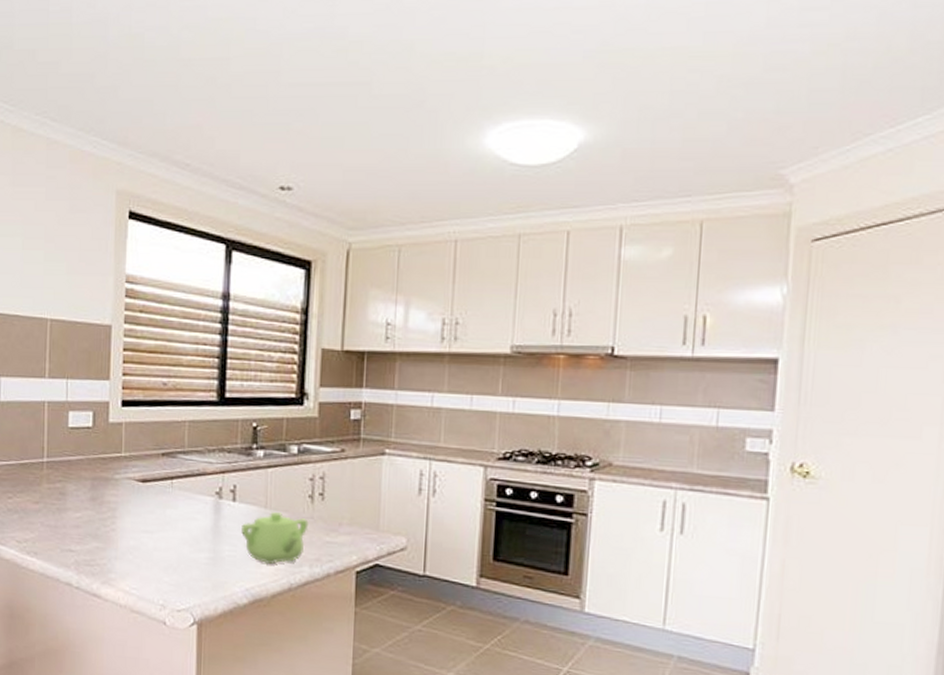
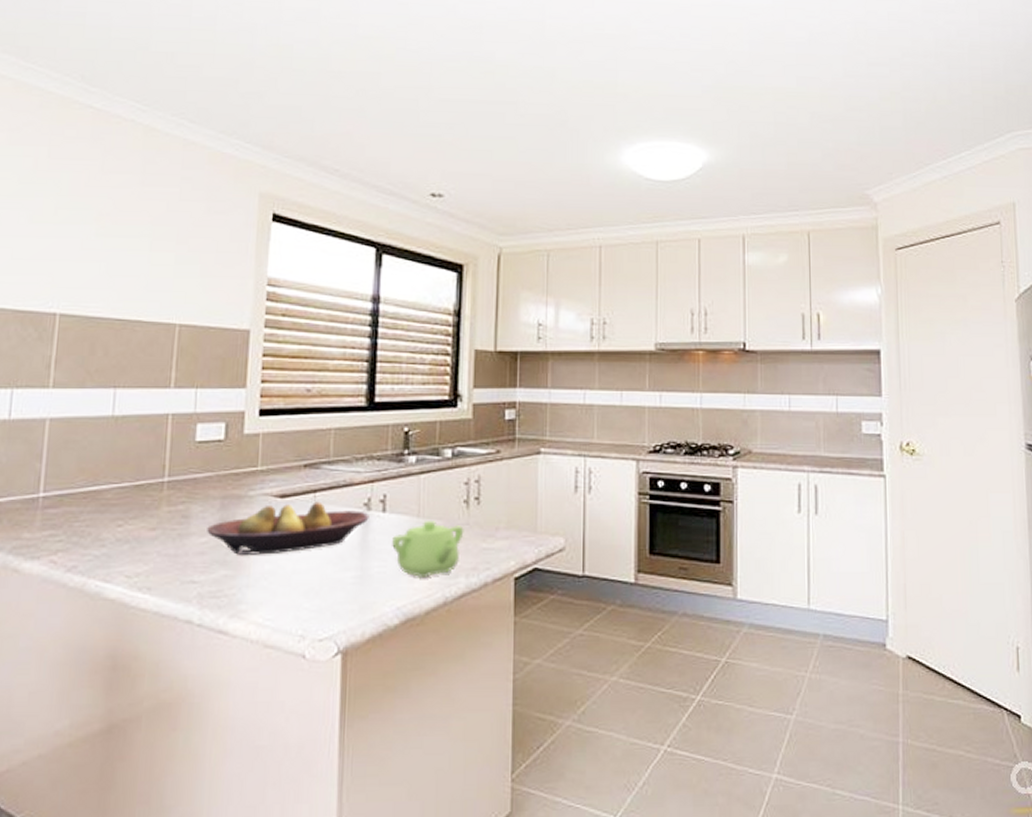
fruit bowl: none [80,487,221,532] -> present [207,501,369,555]

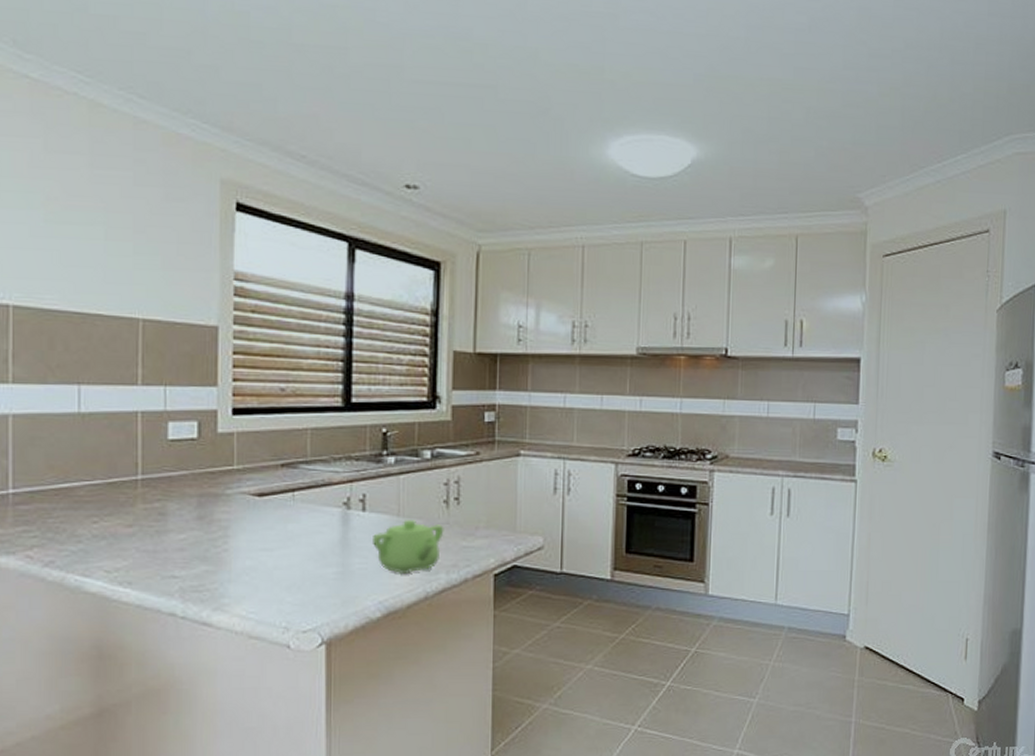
fruit bowl: present [207,501,369,555] -> none [185,500,349,551]

